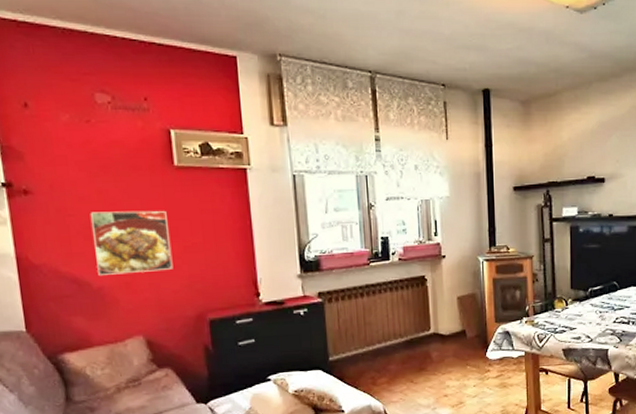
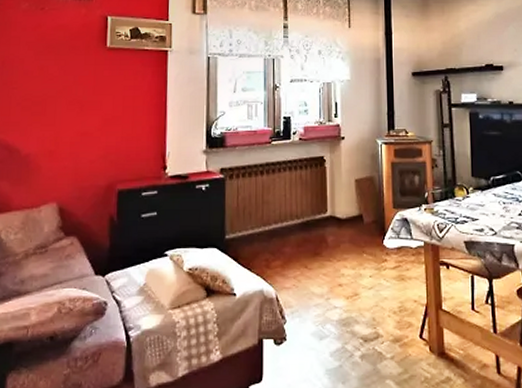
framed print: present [90,210,174,275] -> none [28,86,94,143]

